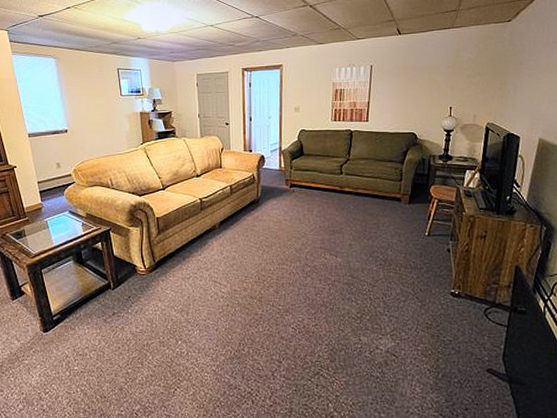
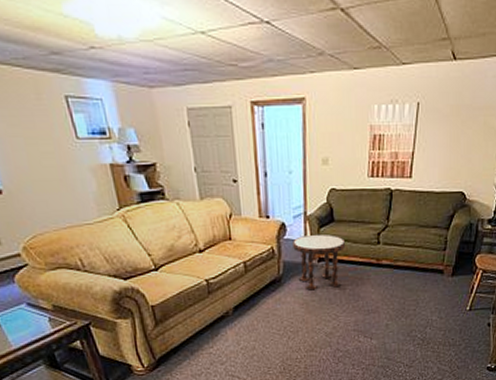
side table: none [270,164,314,211] -> present [293,233,346,291]

